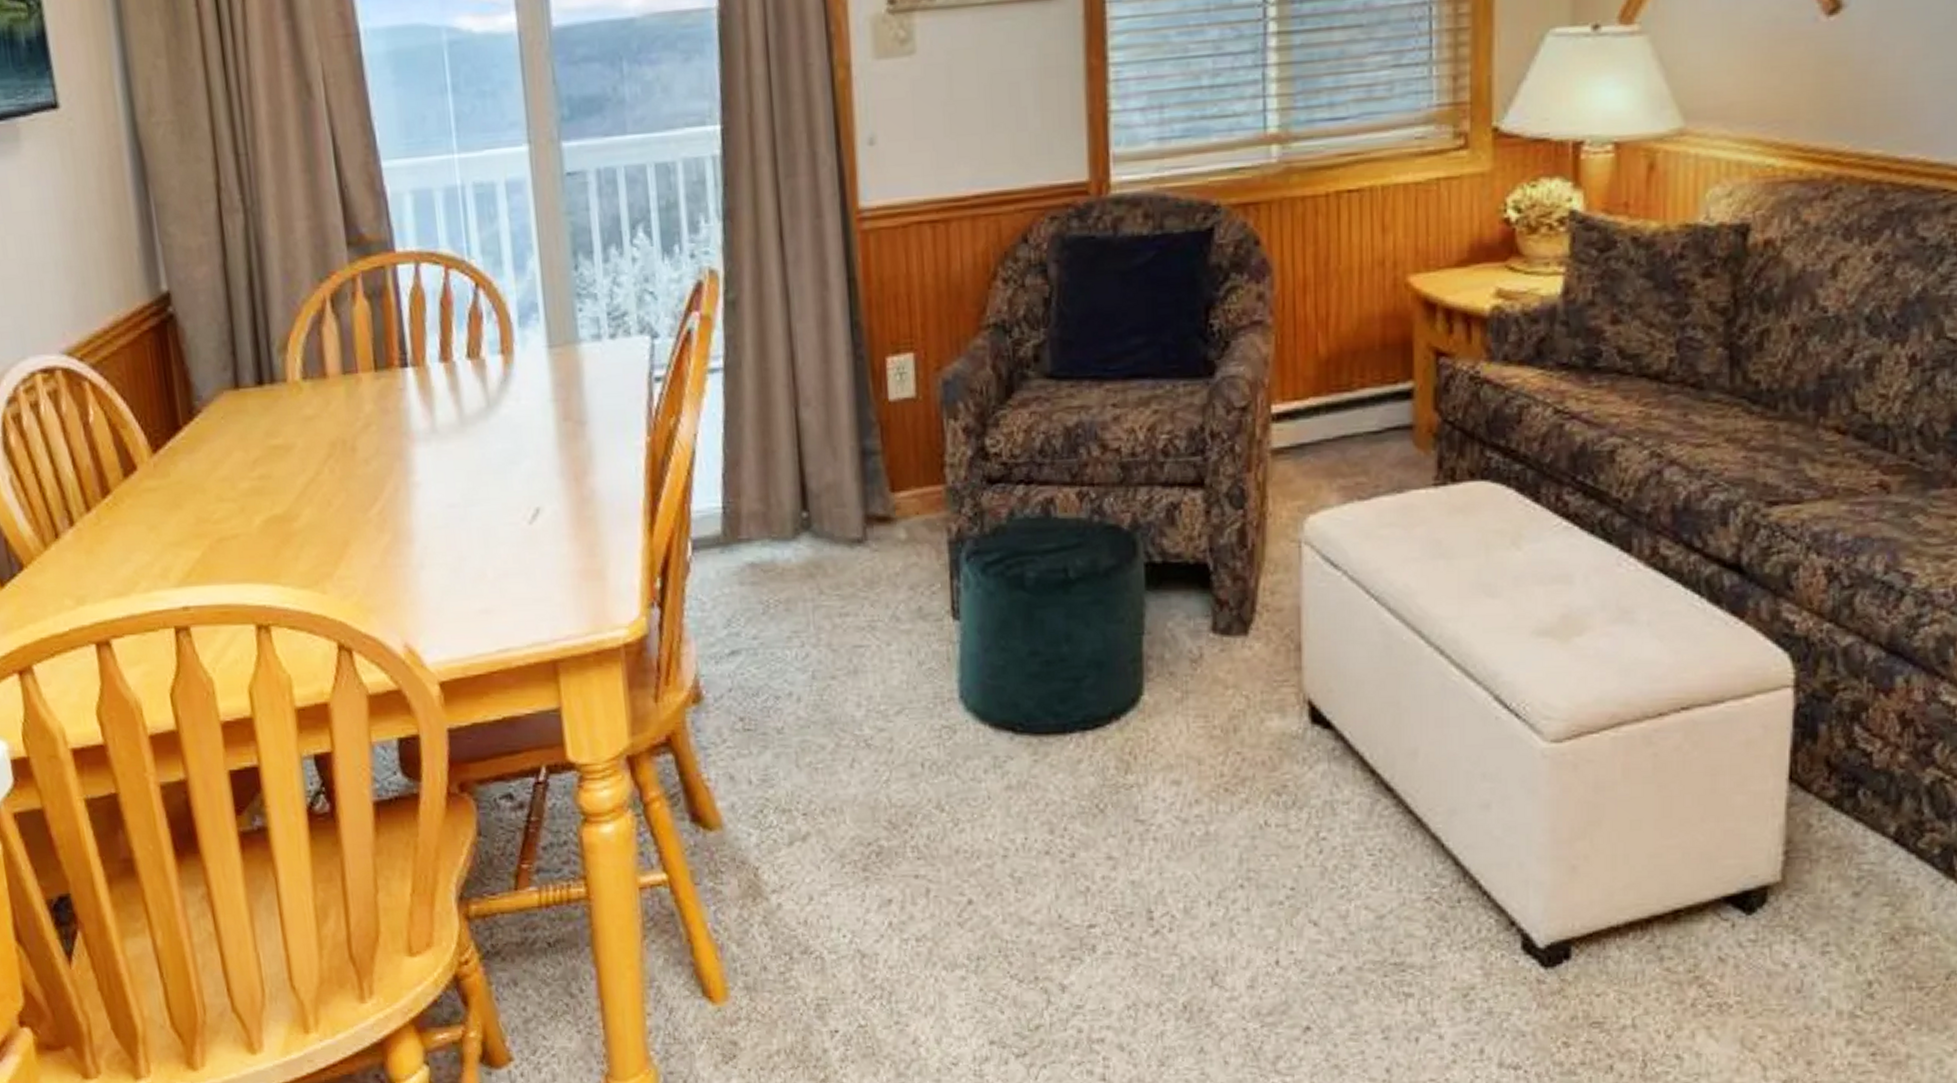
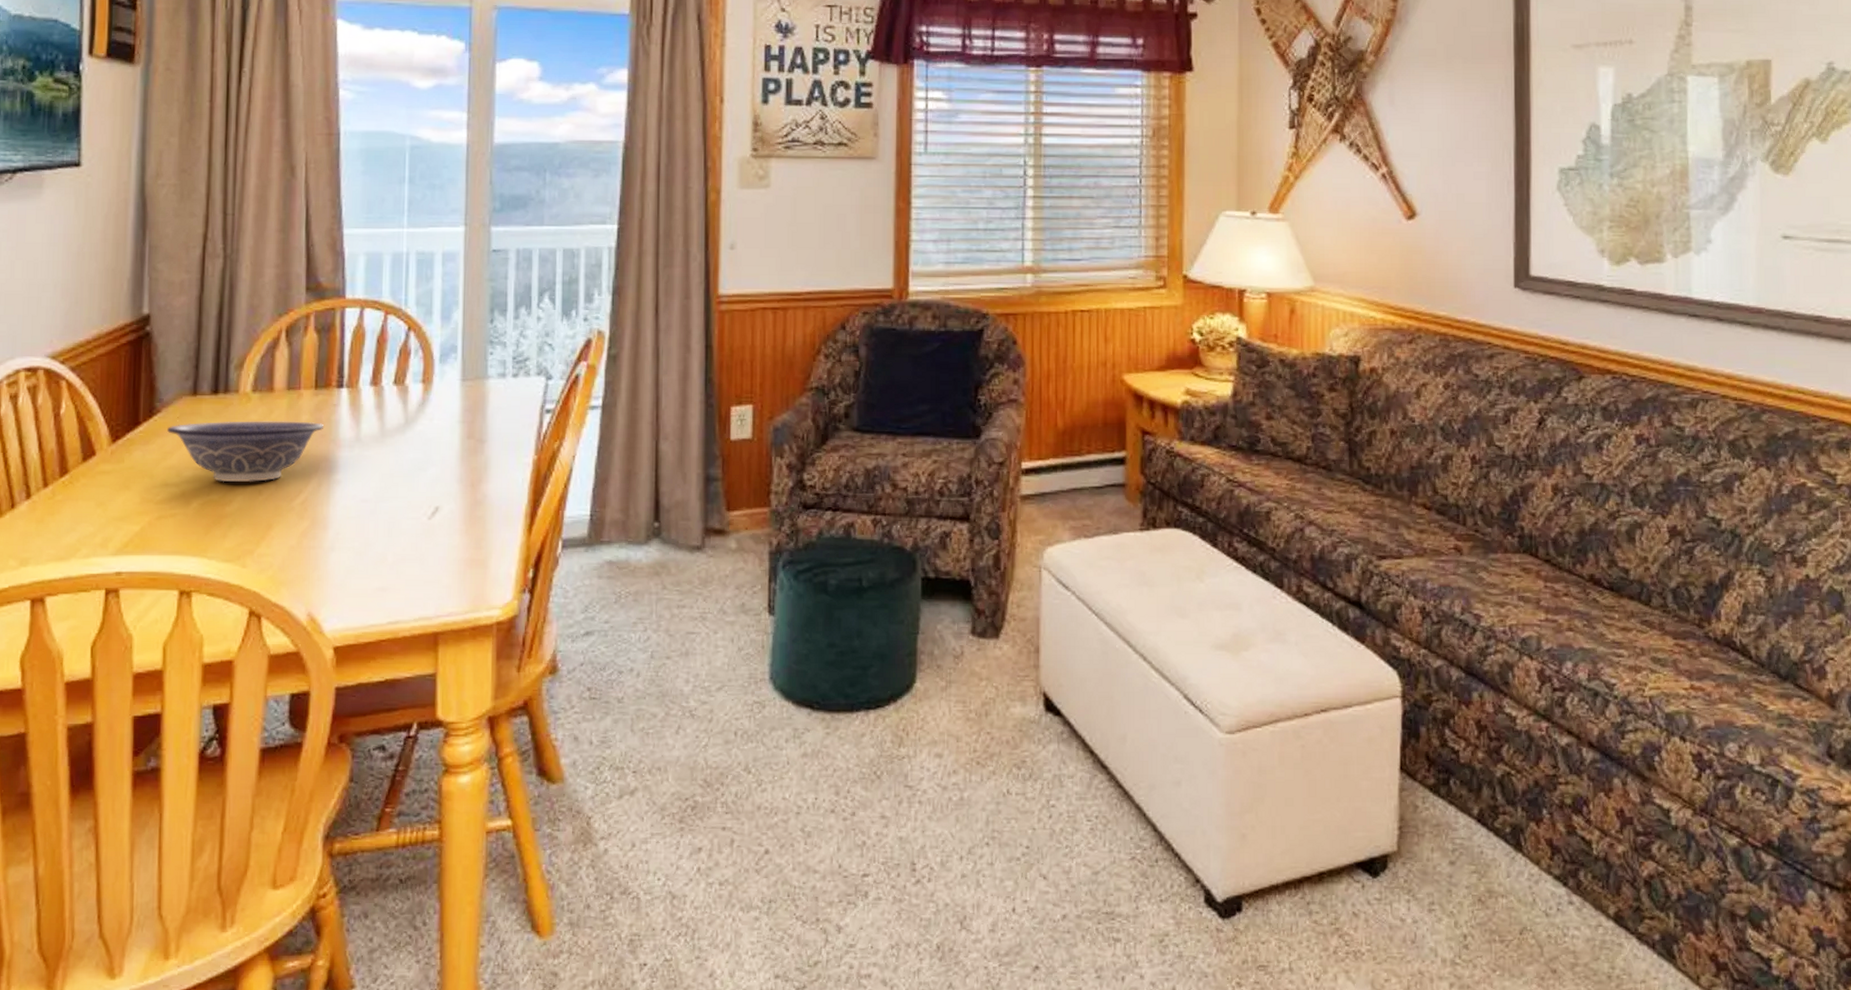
decorative bowl: none [212,412,393,494] -> present [167,421,325,483]

